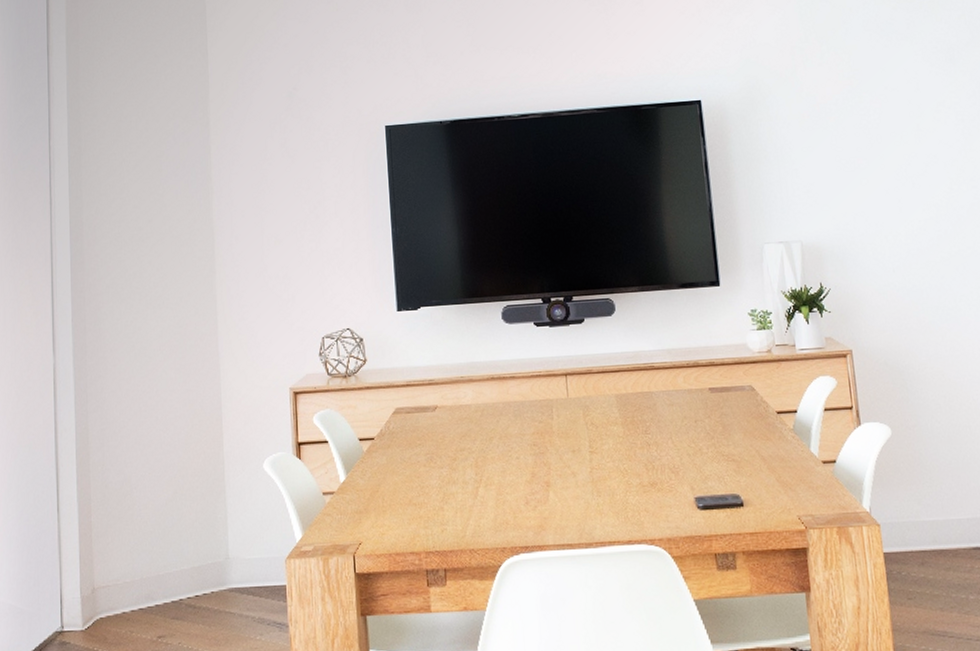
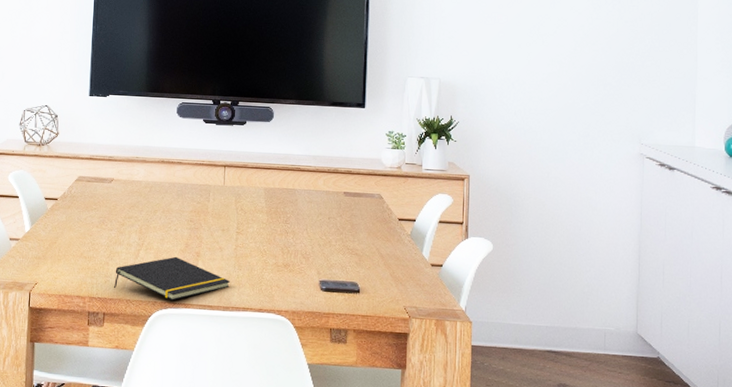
notepad: none [452,490,590,543] -> present [114,256,230,300]

